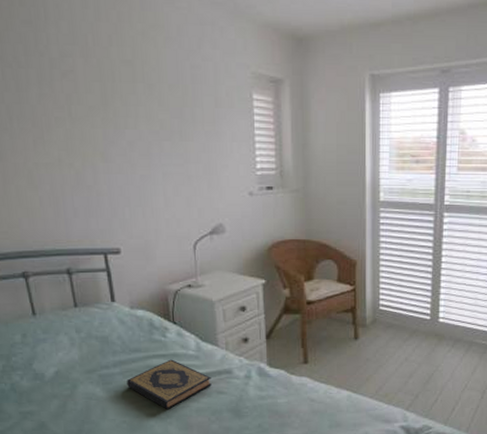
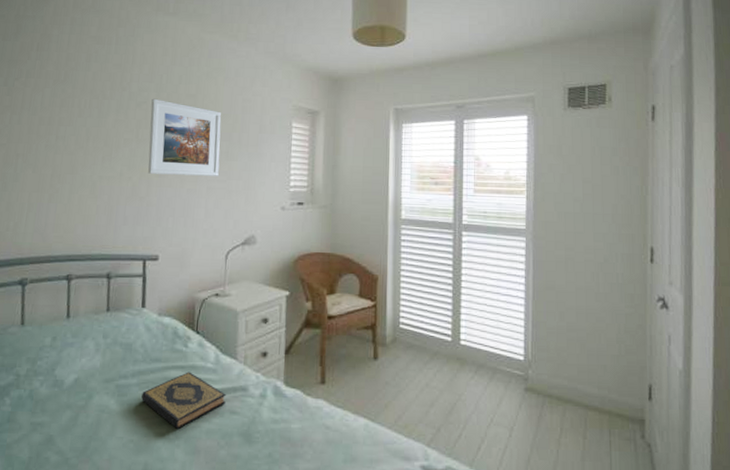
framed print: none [79,66,174,160] -> present [148,98,221,176]

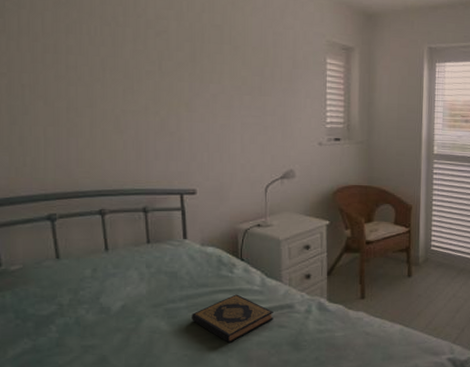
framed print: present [148,98,221,176] -> none [172,27,253,112]

